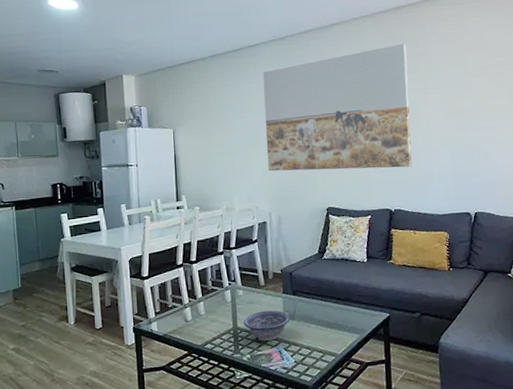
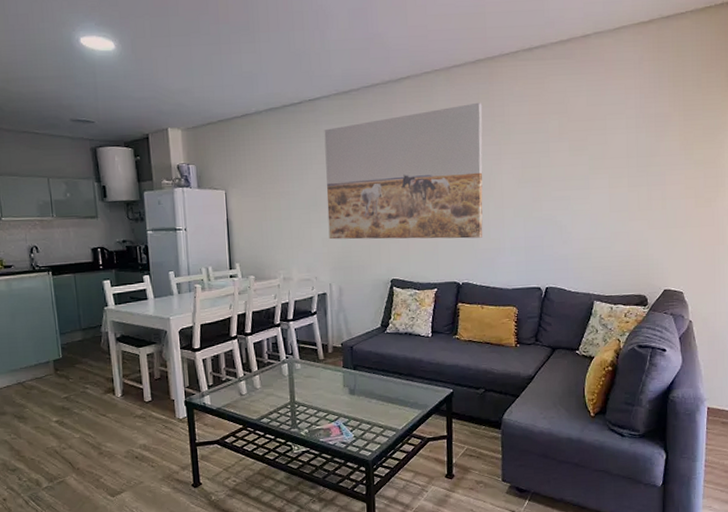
decorative bowl: present [243,310,290,341] -> none [301,384,350,416]

